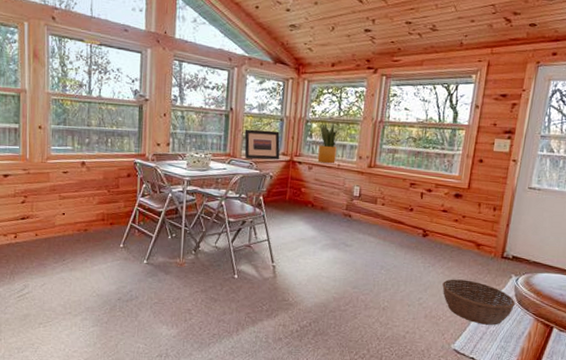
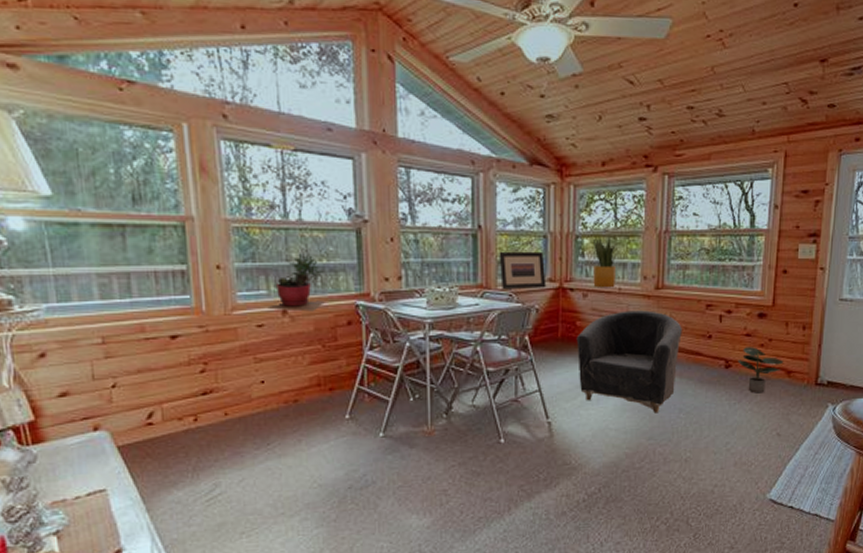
succulent plant: none [71,121,113,165] -> present [267,253,325,312]
armchair: none [300,183,389,268] -> present [576,310,682,414]
potted plant: none [434,221,475,260] -> present [738,347,784,393]
basket: present [442,279,516,325] -> none [752,415,835,466]

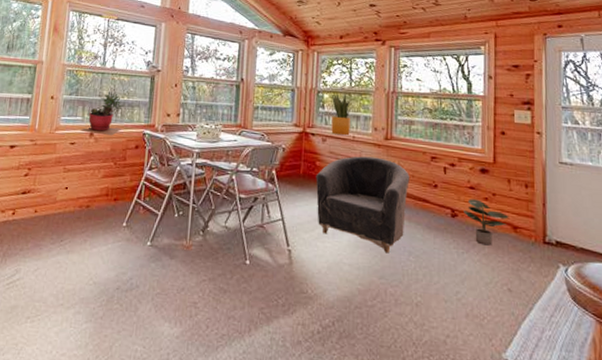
picture frame: present [499,251,547,290] -> none [255,99,293,132]

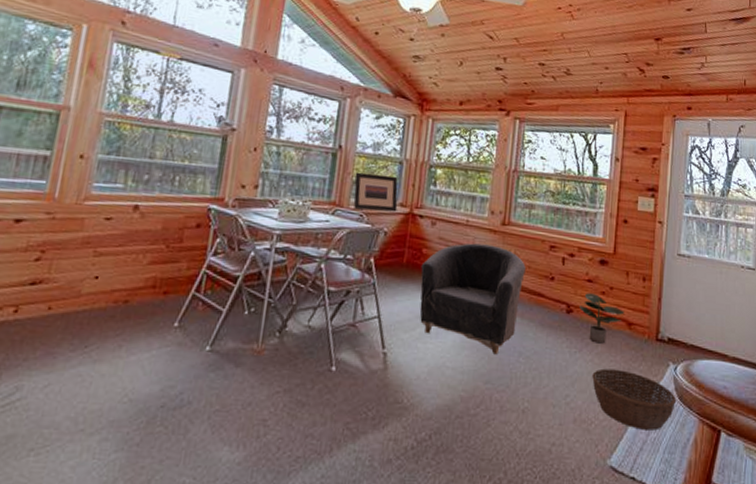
succulent plant: present [80,91,124,136] -> none [120,152,184,211]
picture frame: none [255,99,293,132] -> present [353,172,398,213]
planter: present [331,92,353,136] -> none [442,168,469,219]
basket: none [481,268,570,329] -> present [592,368,677,431]

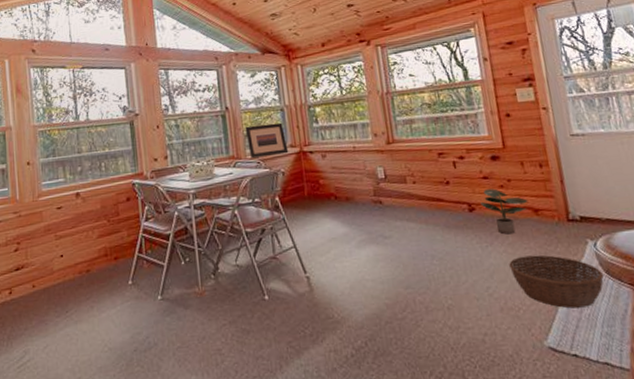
armchair: present [419,243,526,355] -> none [321,164,424,262]

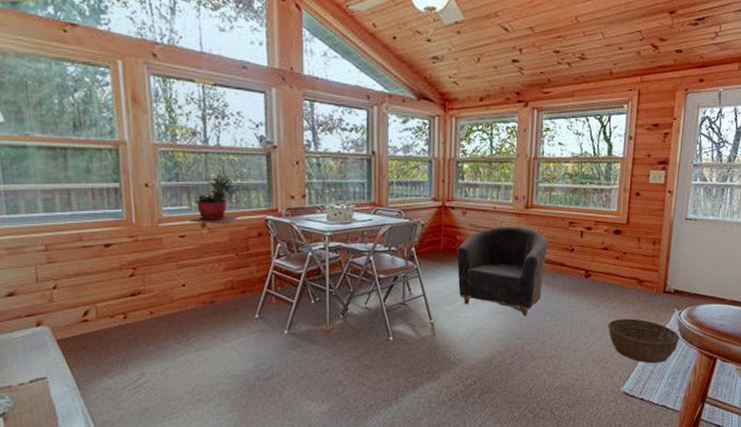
succulent plant: none [65,145,108,194] -> present [189,174,239,225]
picture frame: present [245,122,289,159] -> none [390,174,431,208]
armchair: none [321,164,424,262] -> present [456,227,548,316]
potted plant: present [480,188,528,235] -> none [596,259,636,300]

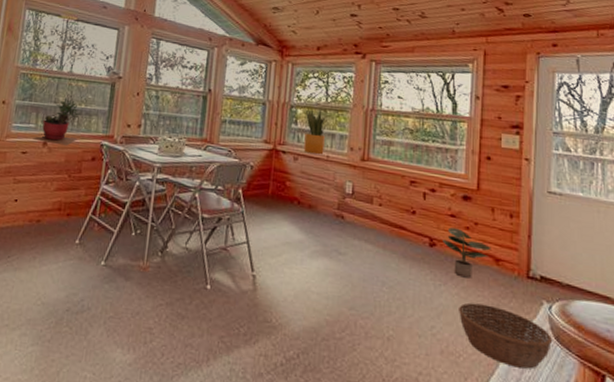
armchair: present [456,227,548,316] -> none [285,177,386,283]
planter: none [471,161,494,207] -> present [303,107,328,155]
potted plant: none [596,259,636,300] -> present [443,227,491,279]

